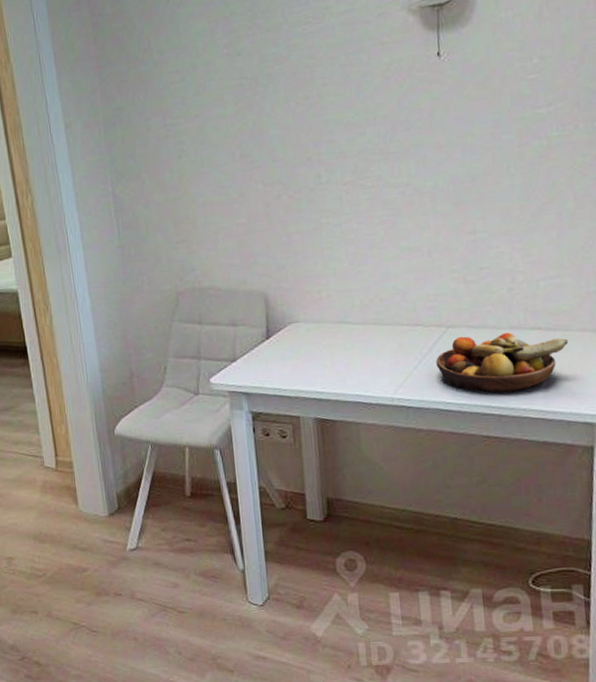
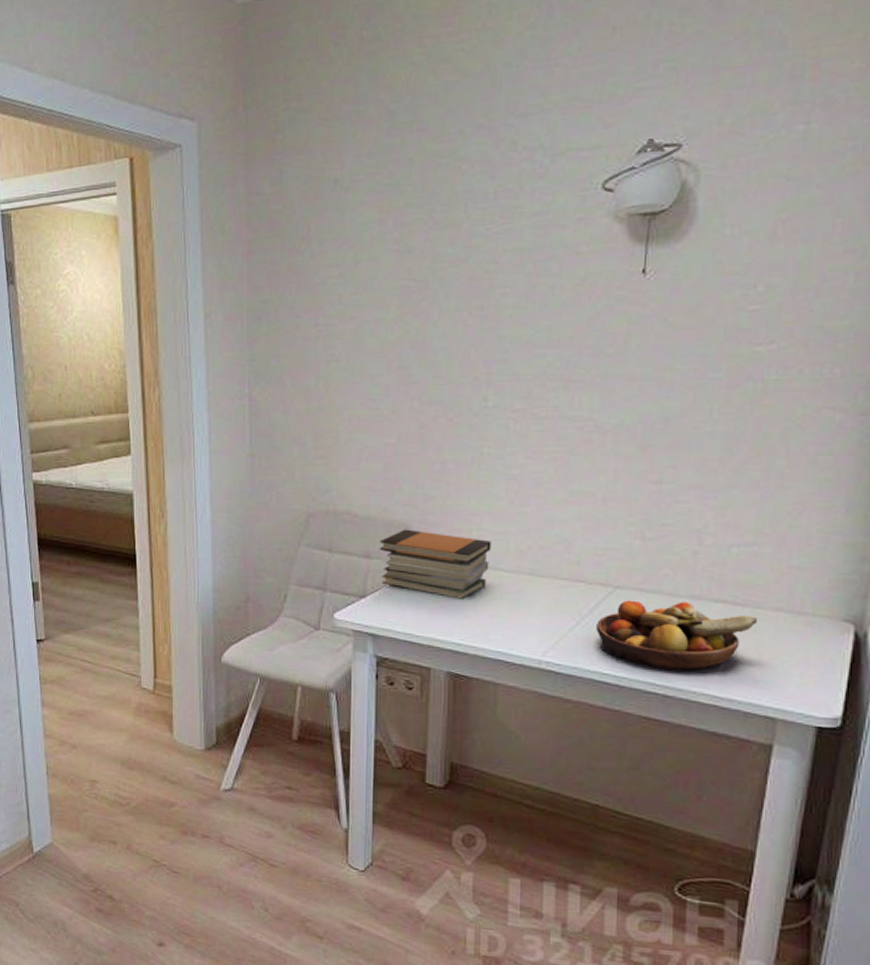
book stack: none [242,296,340,353] -> present [379,529,491,599]

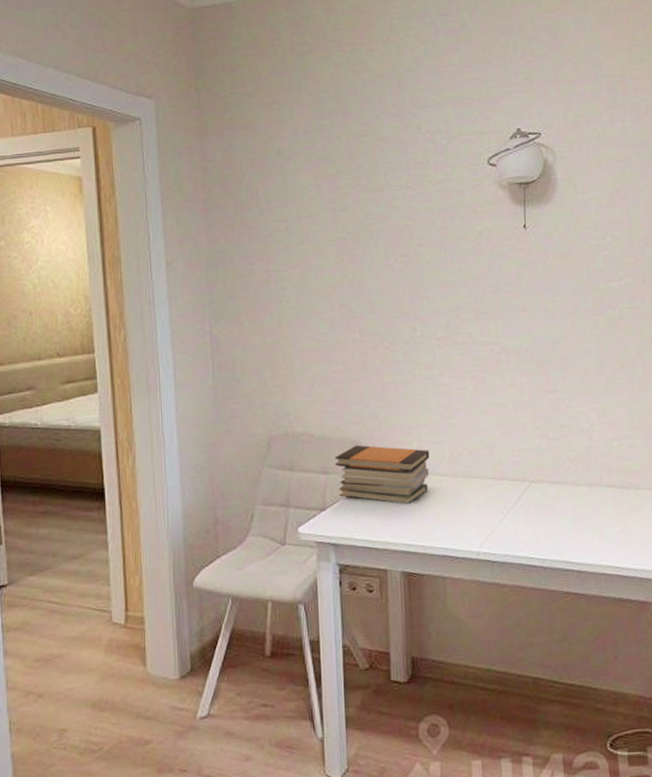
fruit bowl: present [596,600,758,671] -> none [520,489,640,550]

